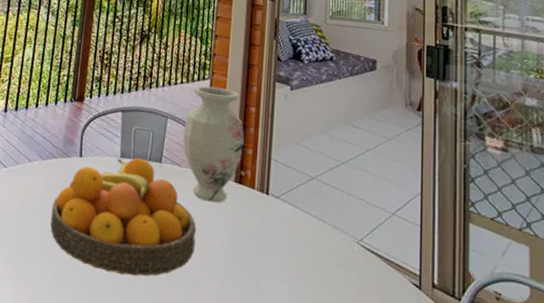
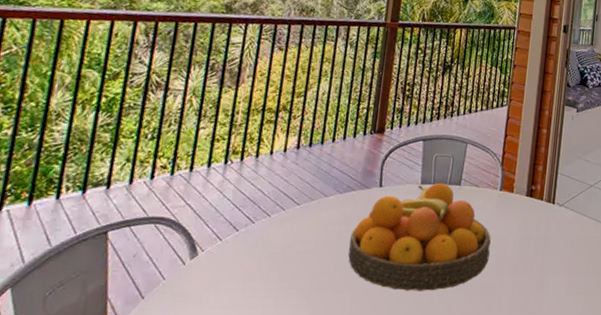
vase: present [183,86,245,203] -> none [481,112,536,216]

